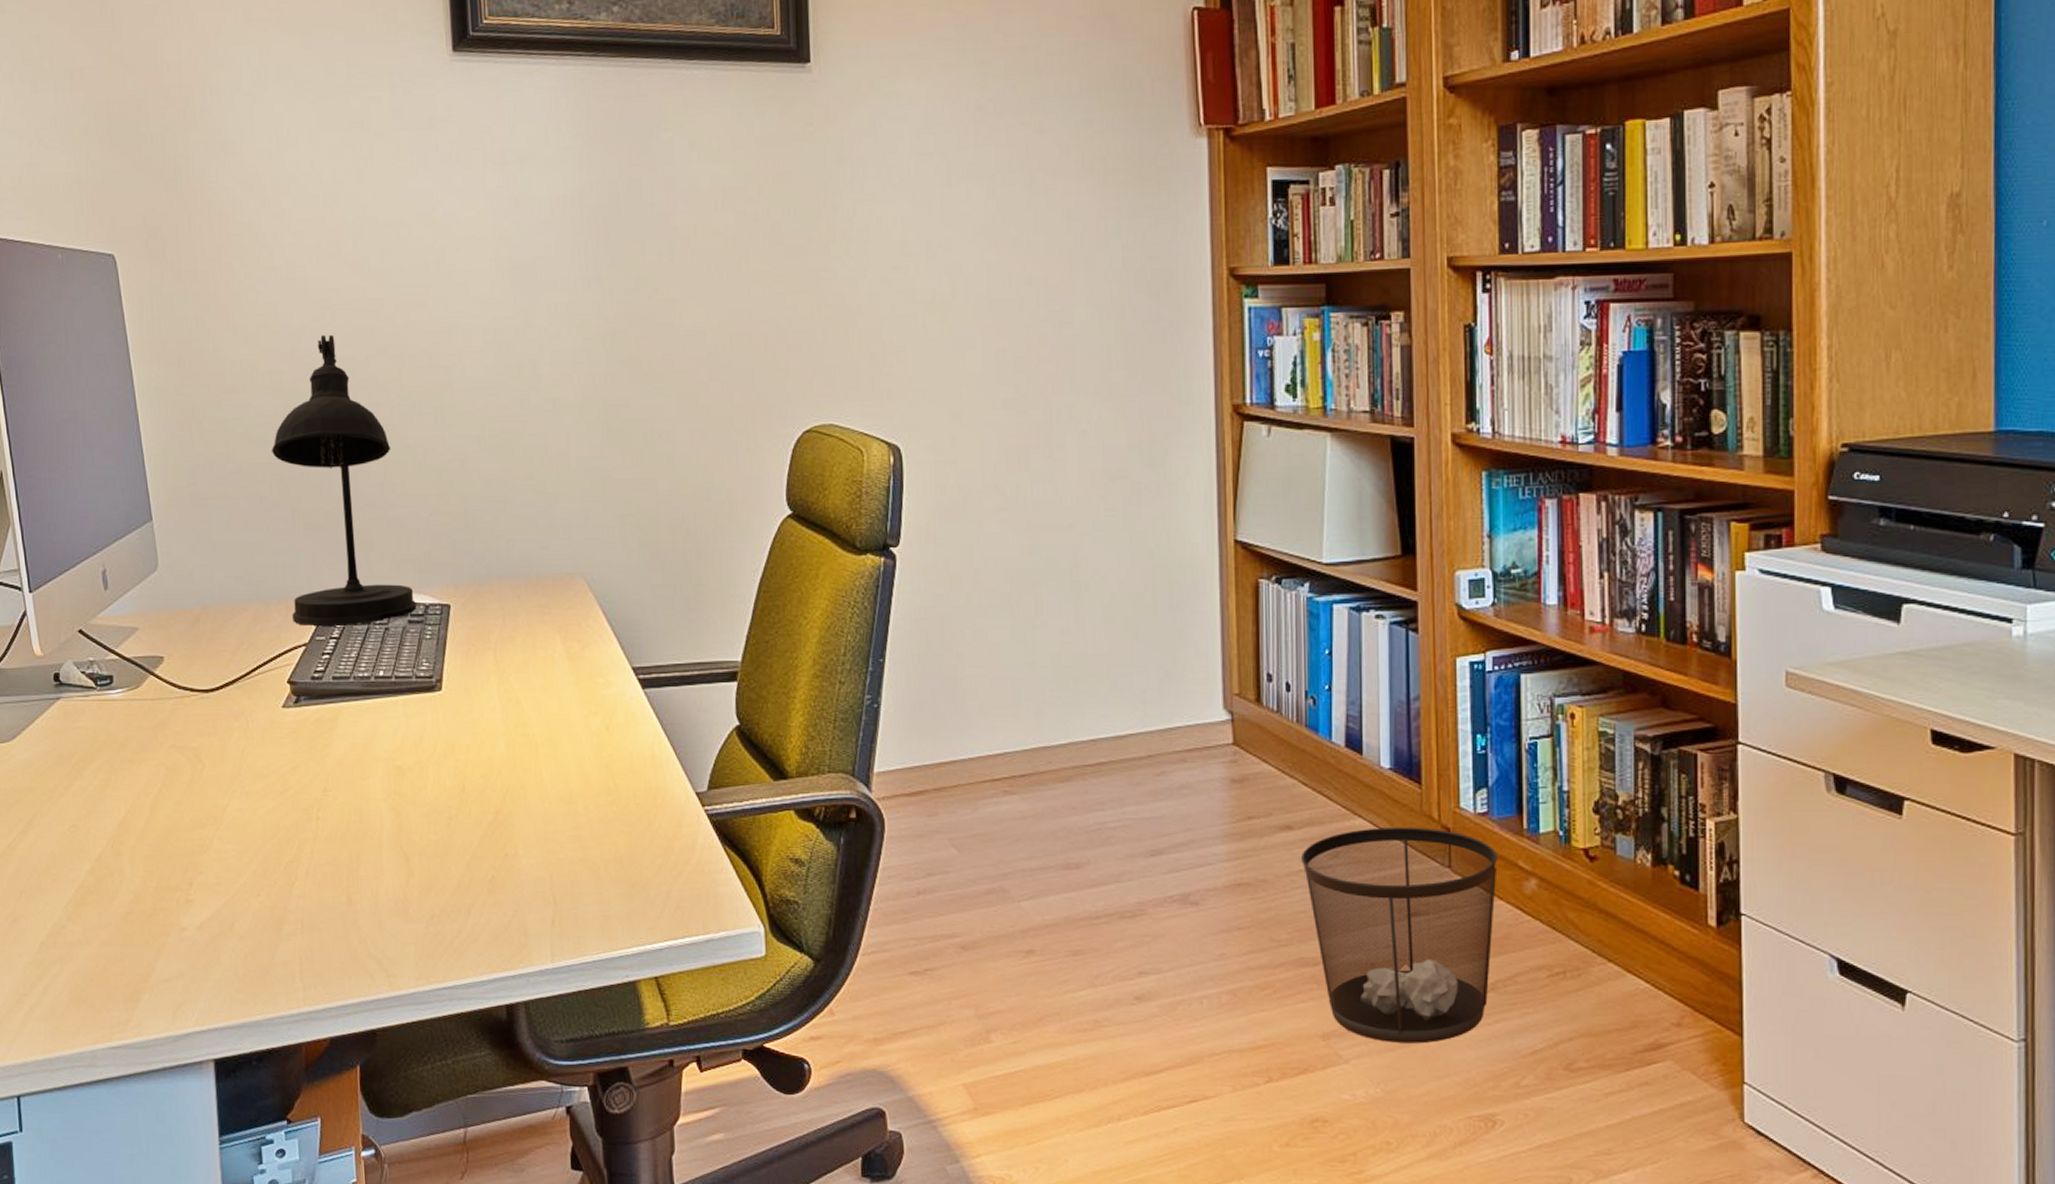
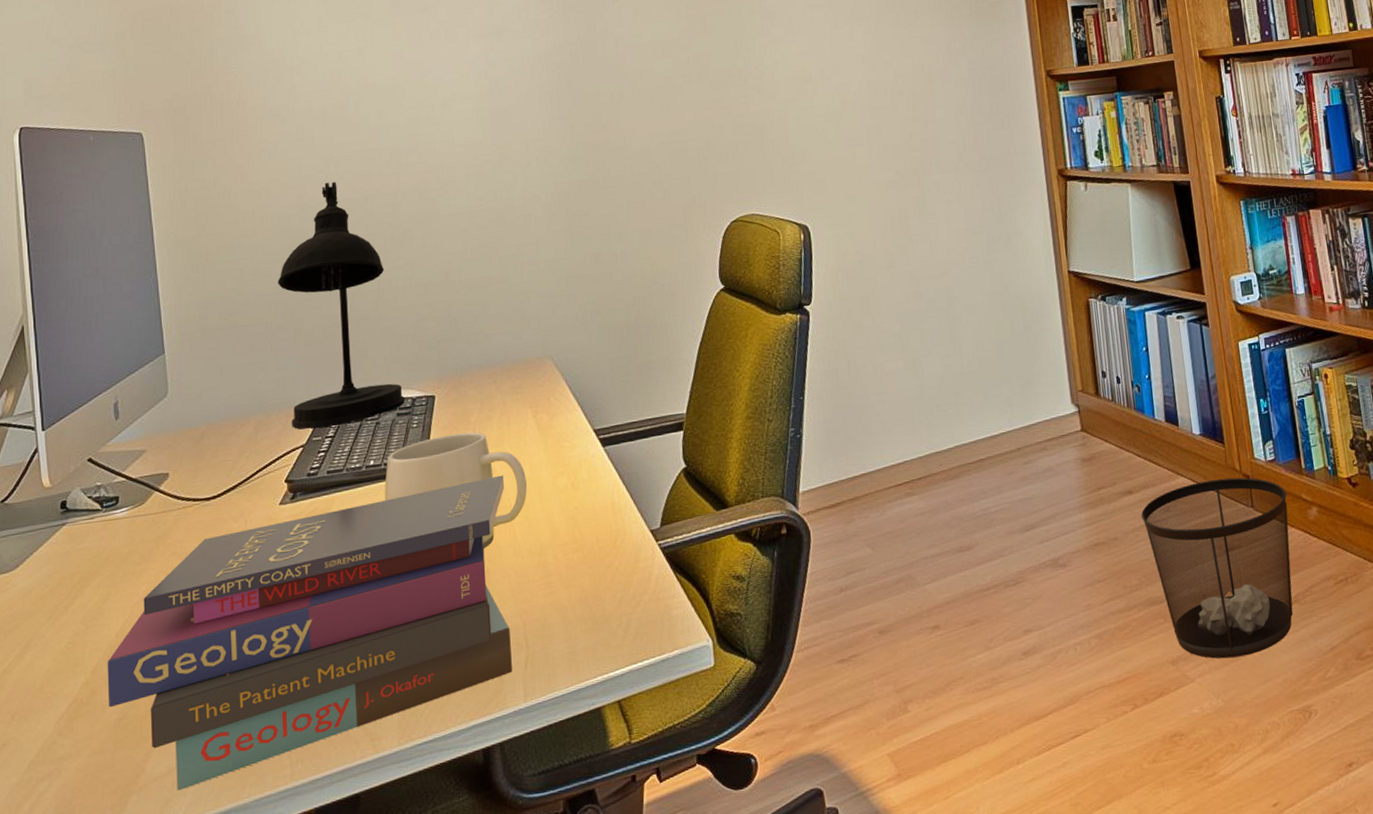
books: none [111,706,538,997] -> present [107,475,512,791]
mug: none [395,652,555,788] -> present [384,432,527,549]

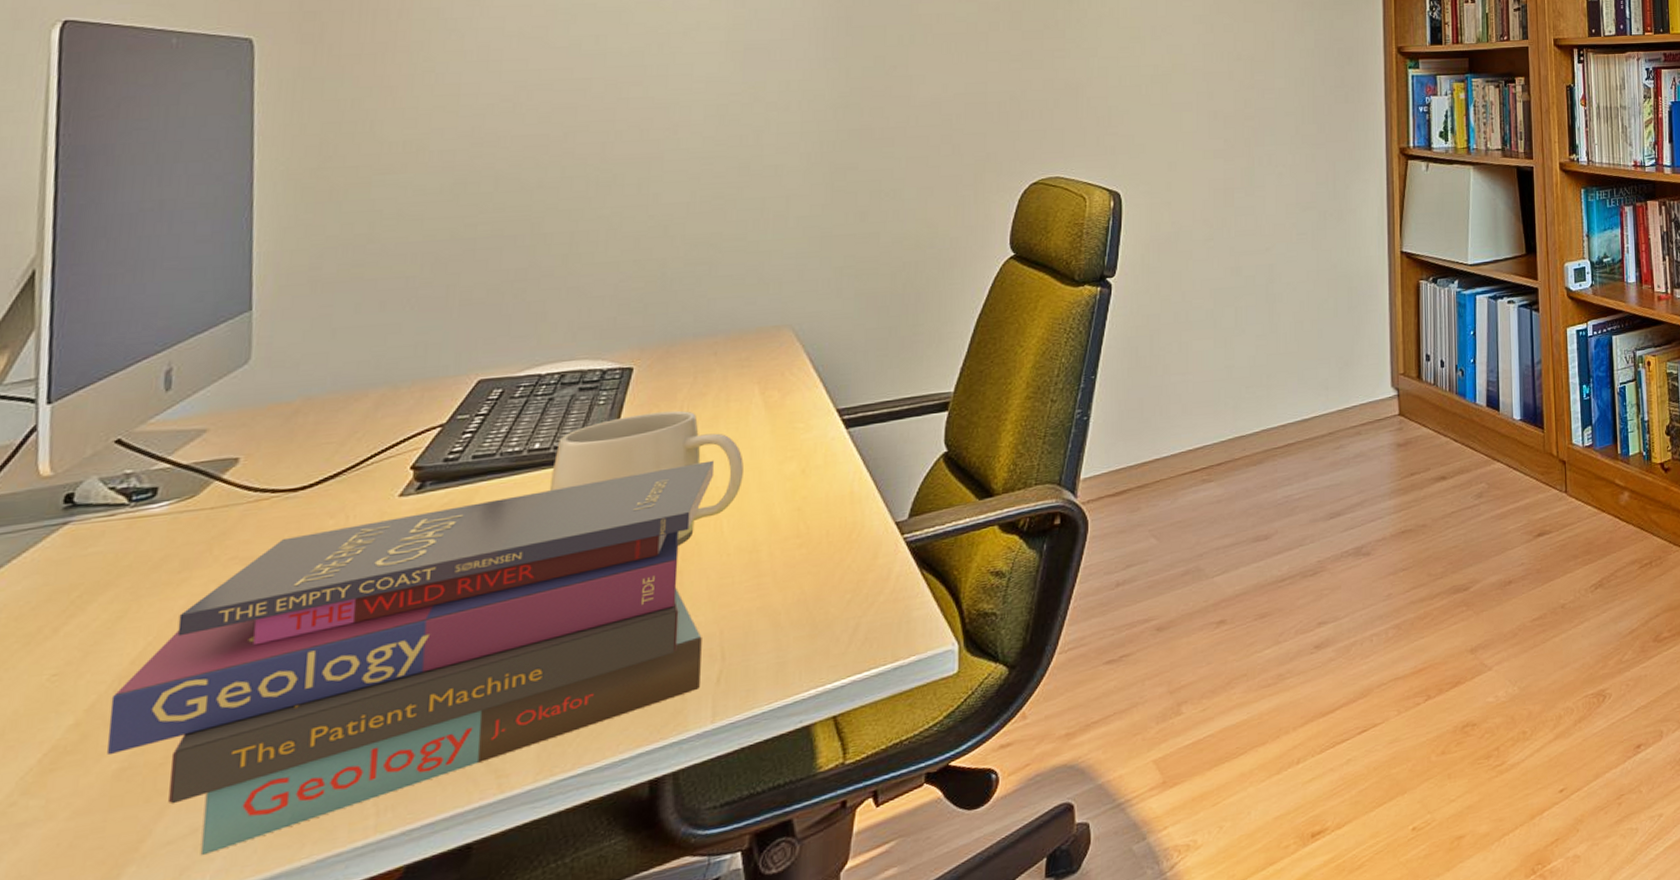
desk lamp: present [278,181,404,429] -> none [429,113,591,405]
waste bin: present [1141,477,1293,659] -> none [1453,463,1601,646]

